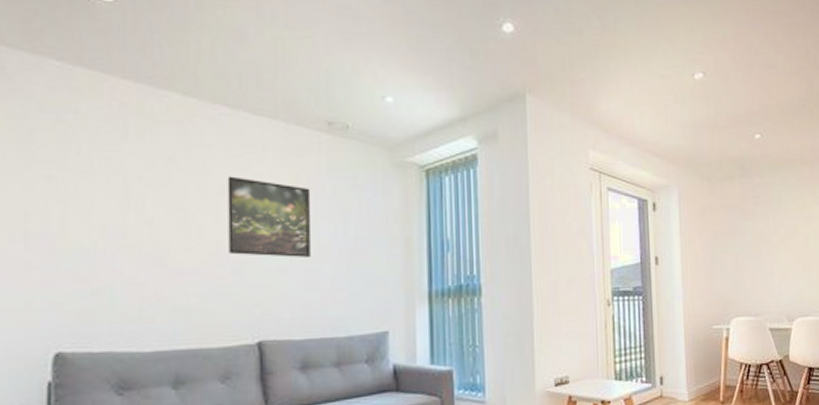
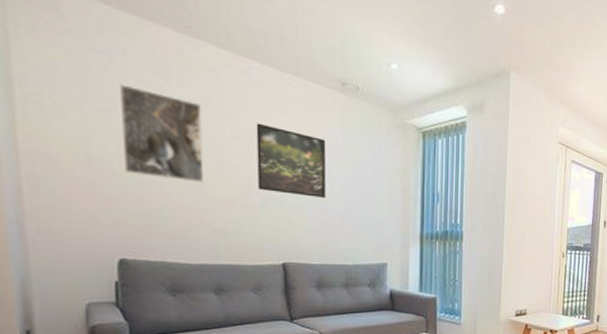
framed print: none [67,146,164,252] -> present [120,84,204,183]

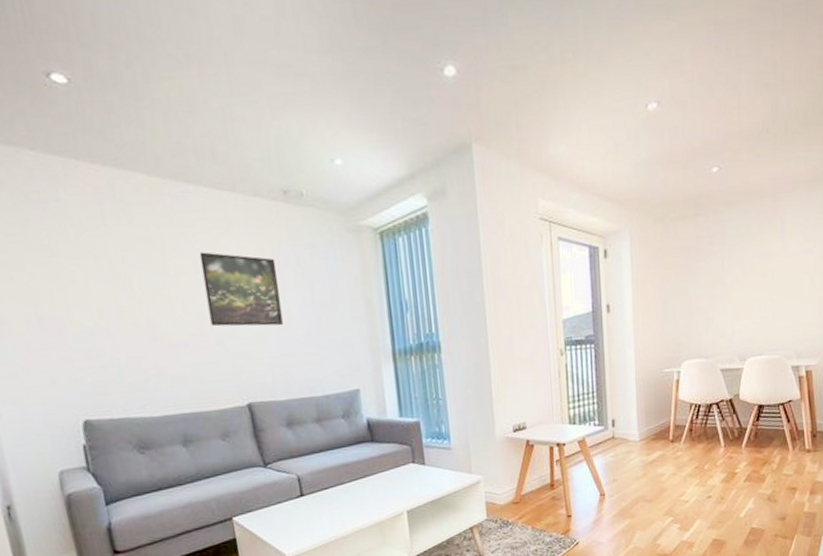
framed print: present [120,84,204,183] -> none [57,233,155,329]

